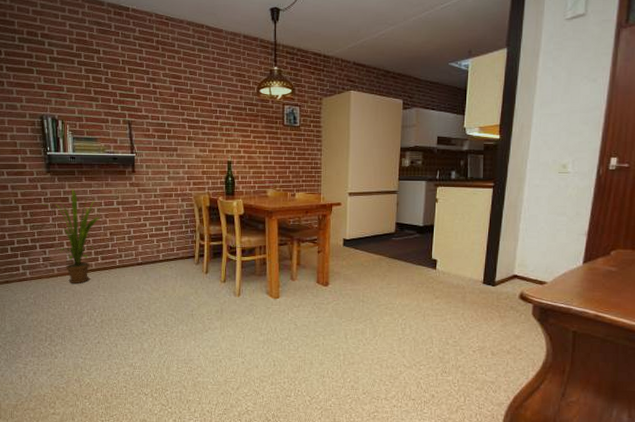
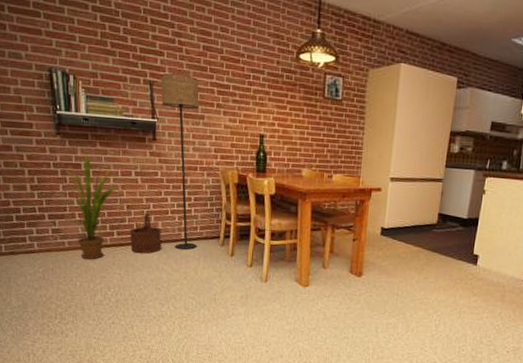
wooden bucket: none [113,238,142,276] -> present [129,213,162,254]
floor lamp: none [138,114,174,270] -> present [161,73,199,250]

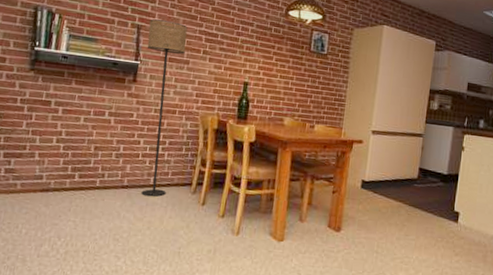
house plant: present [46,154,117,260] -> none [11,91,87,204]
wooden bucket: present [129,213,162,254] -> none [91,155,129,200]

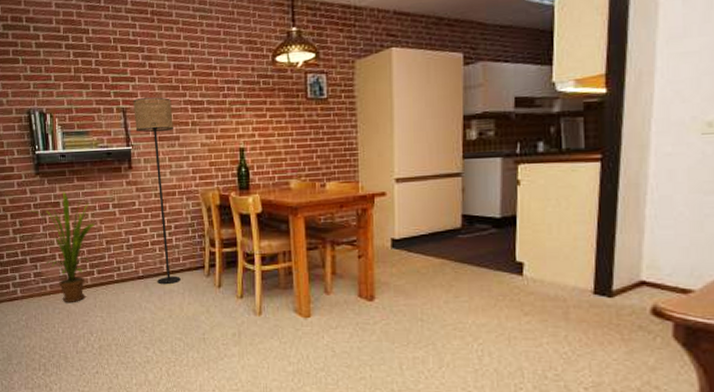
house plant: none [11,91,87,204] -> present [27,191,96,303]

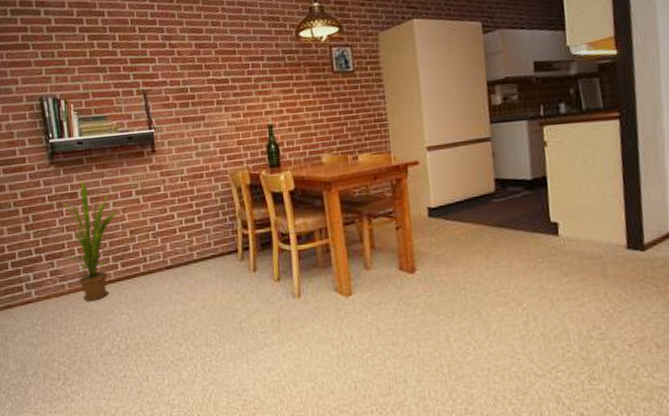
floor lamp: present [133,97,181,285] -> none [154,77,213,274]

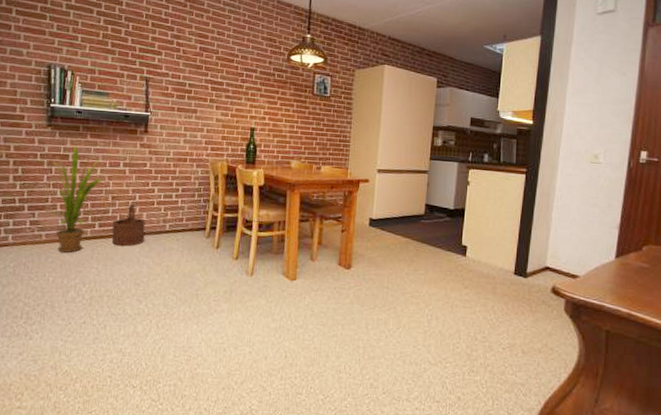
wooden bucket: none [135,236,173,286] -> present [111,204,146,247]

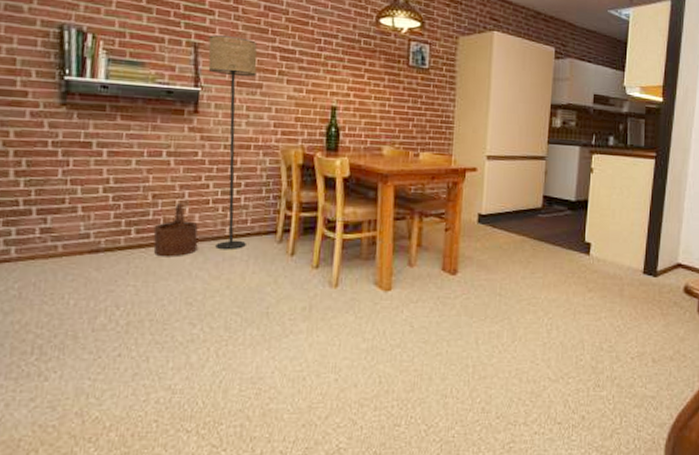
house plant: present [32,145,104,253] -> none [40,130,141,269]
floor lamp: none [156,71,194,243] -> present [208,35,258,250]

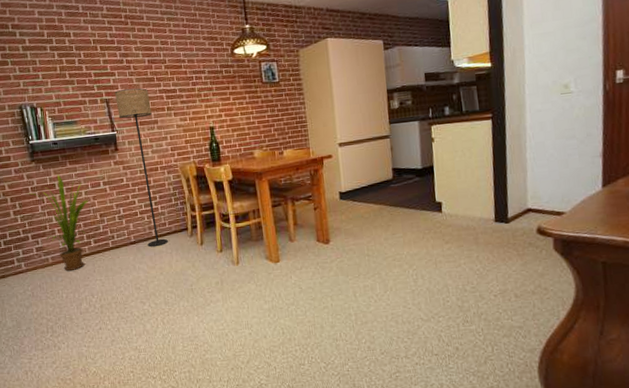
house plant: none [40,130,141,269] -> present [25,174,89,272]
wooden bucket: present [153,203,198,257] -> none [105,218,136,258]

